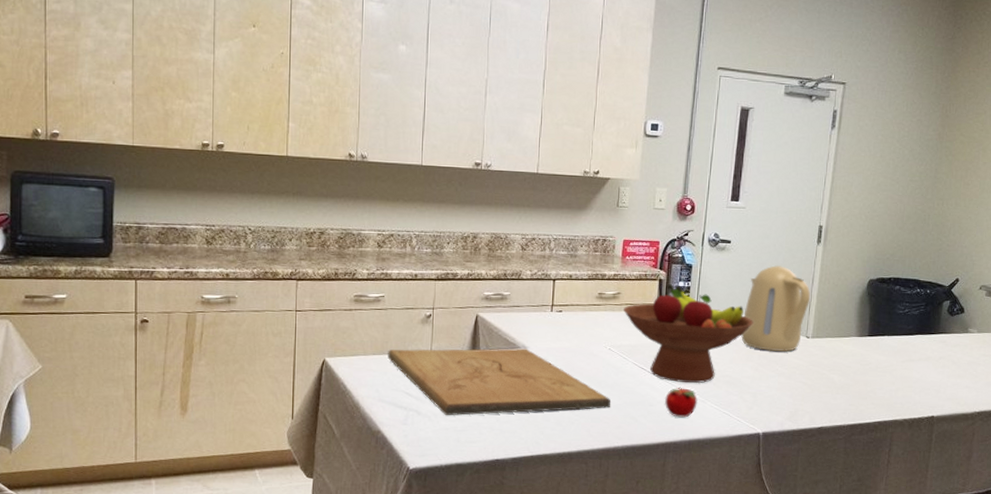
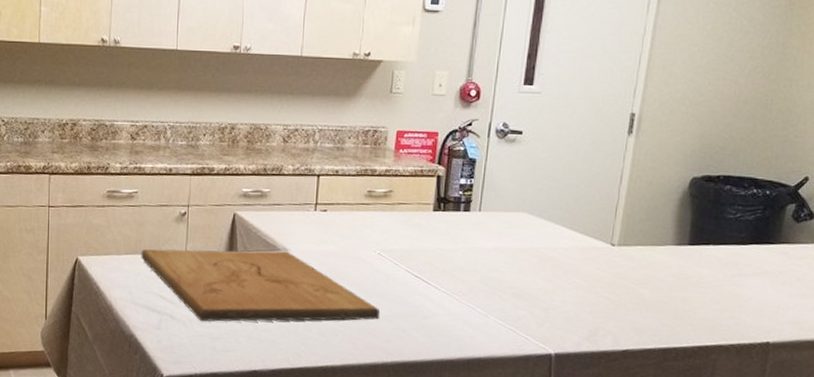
fruit bowl: present [623,283,753,384] -> none [395,180,547,295]
apple: present [664,387,698,418] -> none [440,298,479,333]
kettle: present [741,265,811,352] -> none [532,160,618,261]

